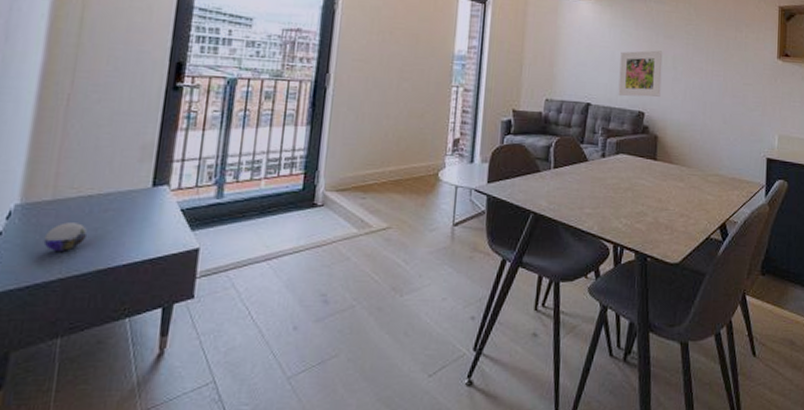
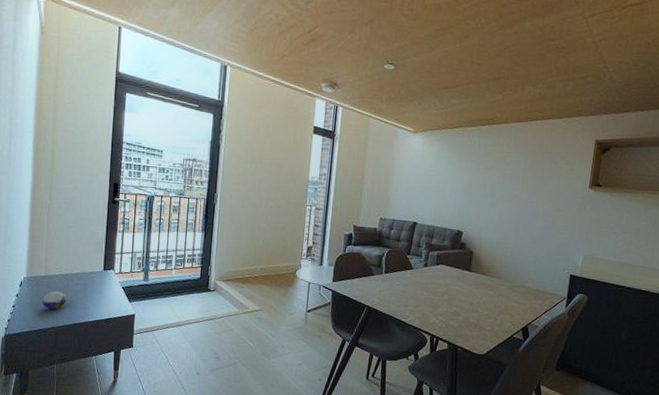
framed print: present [618,50,663,98] -> none [441,179,482,219]

